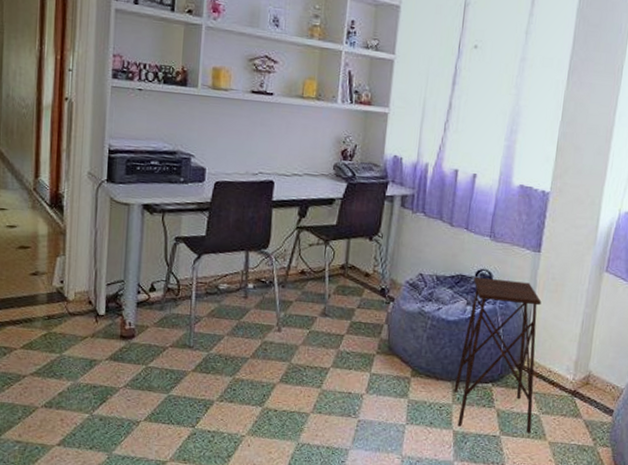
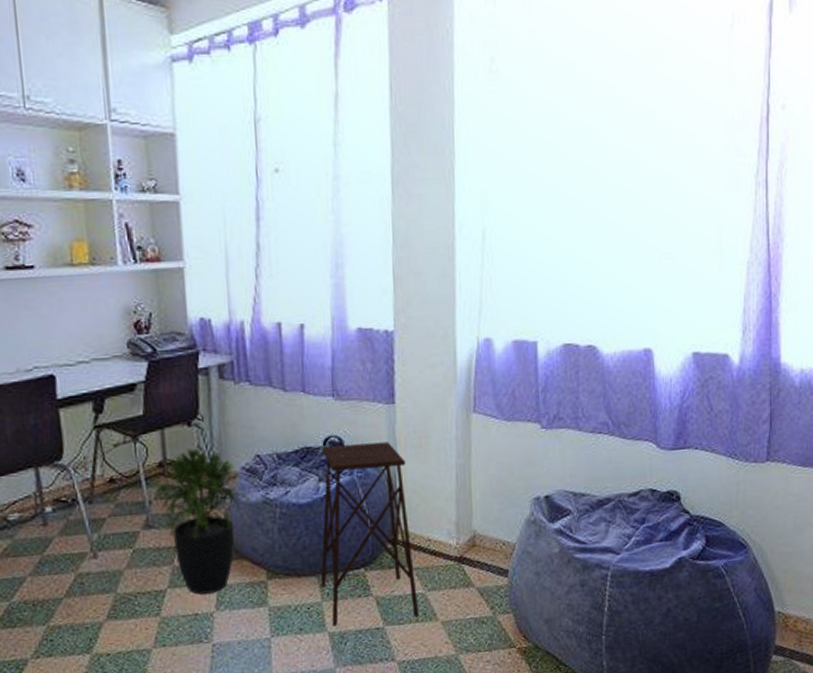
potted plant: none [334,258,409,379] -> present [155,447,250,595]

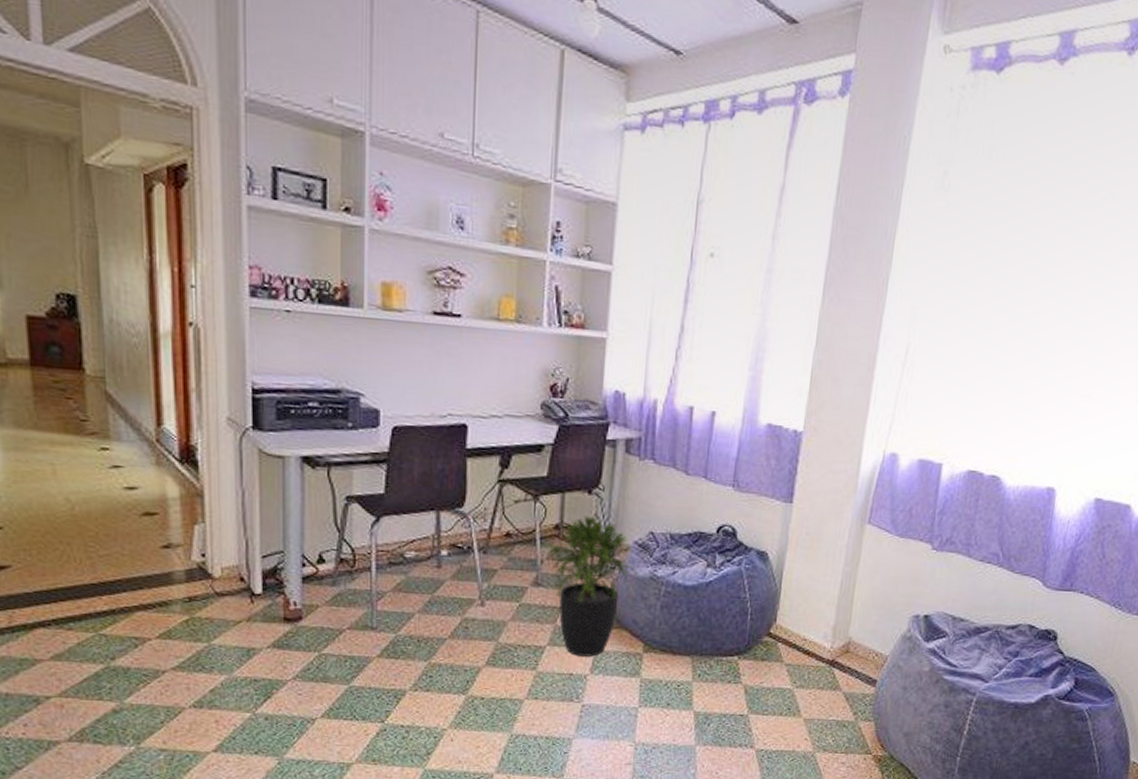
side table: present [320,441,420,628] -> none [693,535,794,711]

